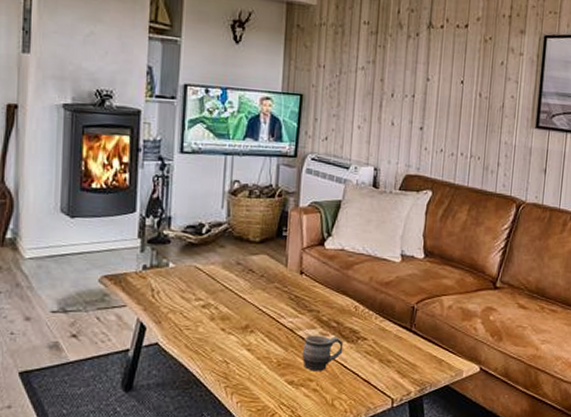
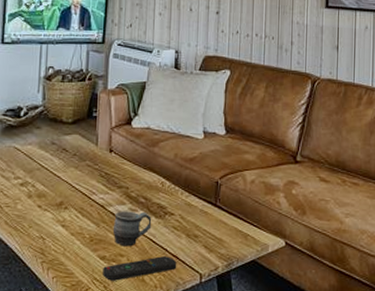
remote control: none [290,381,369,406] -> present [103,256,177,281]

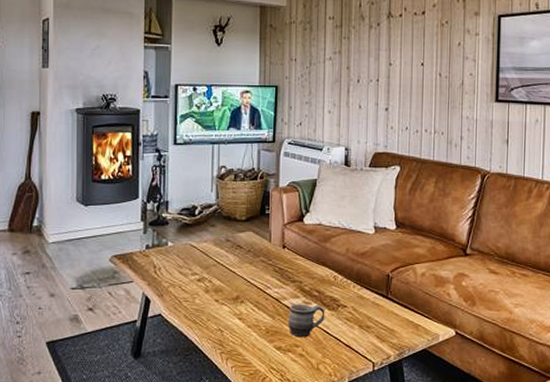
remote control: present [103,256,177,281] -> none [279,346,351,370]

